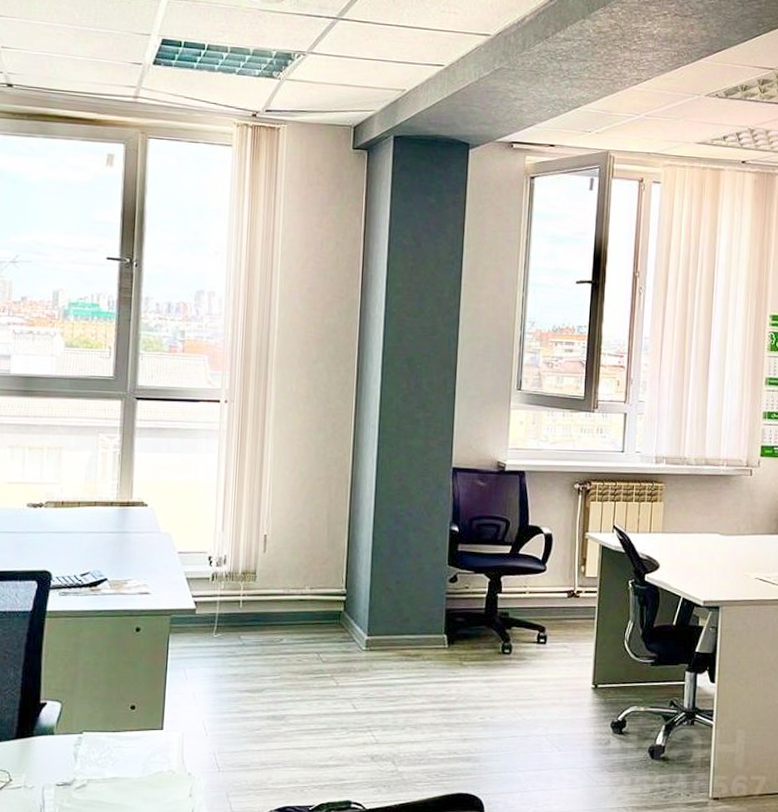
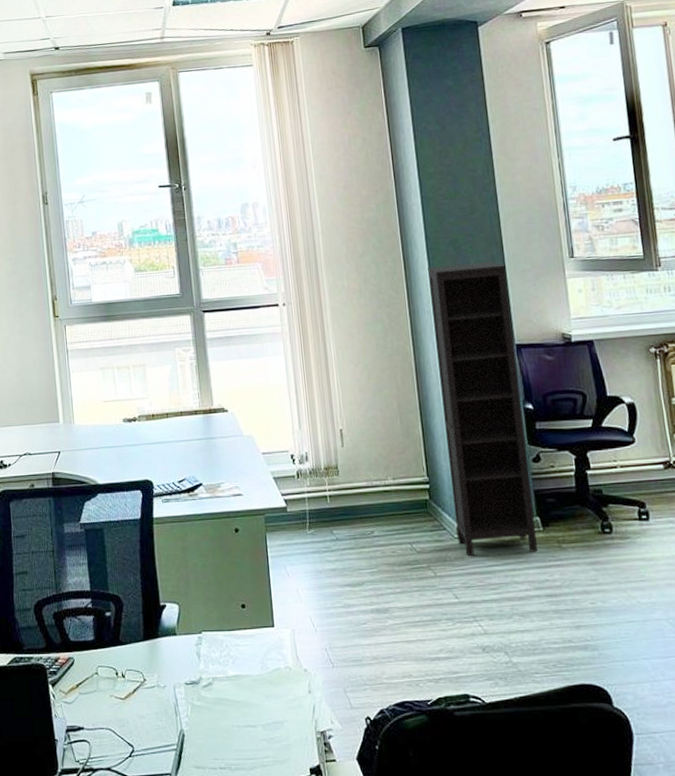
bookcase: none [365,382,456,668] -> present [428,262,538,556]

